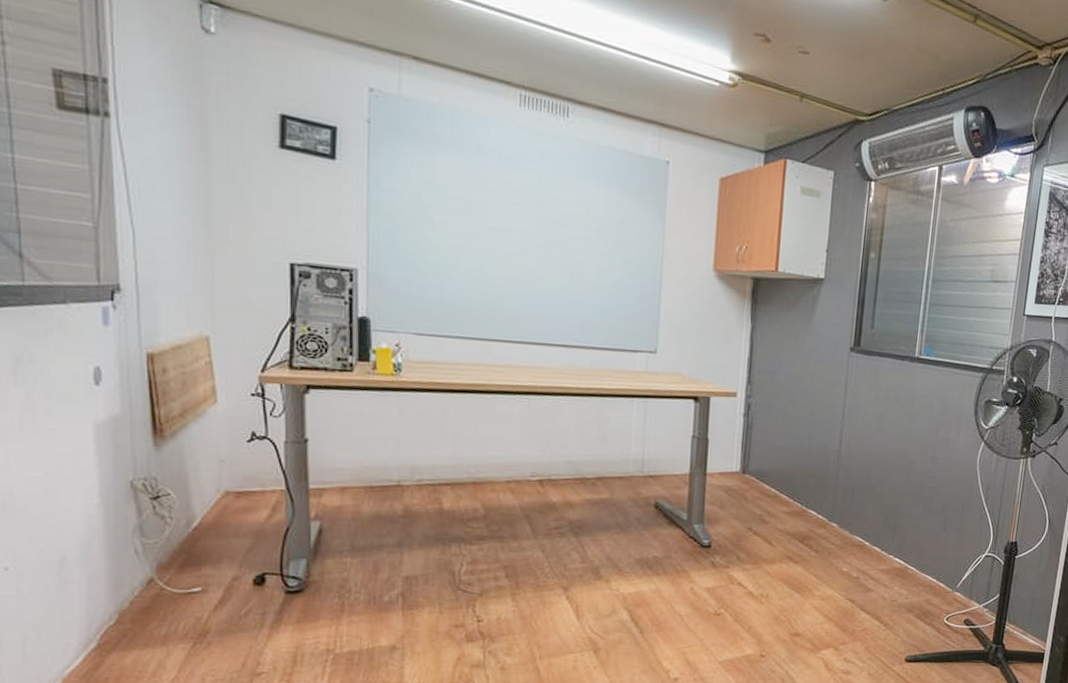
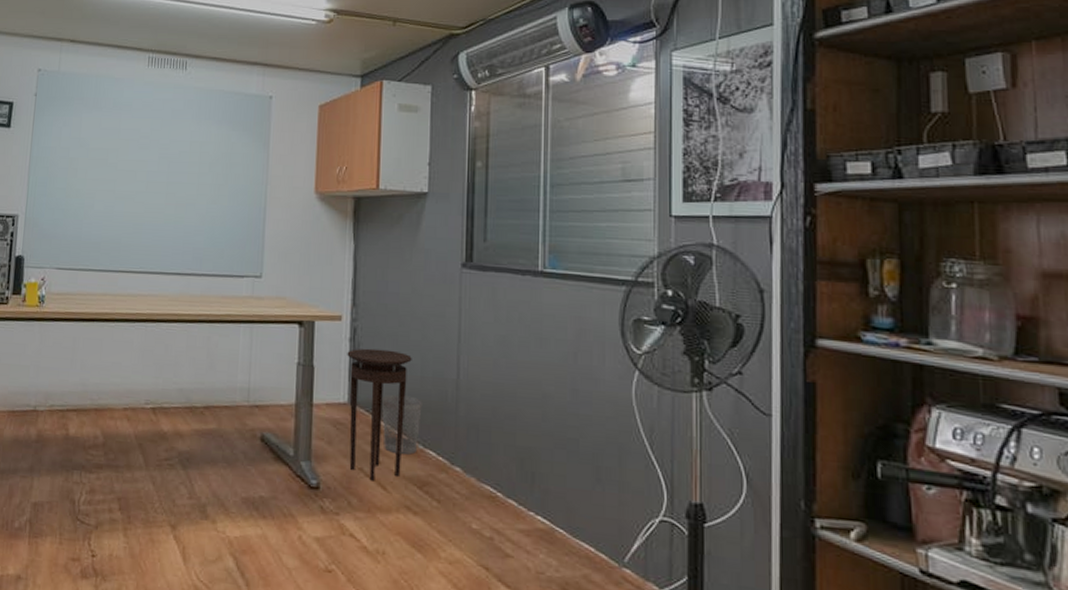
stool: none [739,422,801,538] -> present [347,348,412,481]
wastebasket: none [771,463,808,515] -> present [382,394,422,455]

